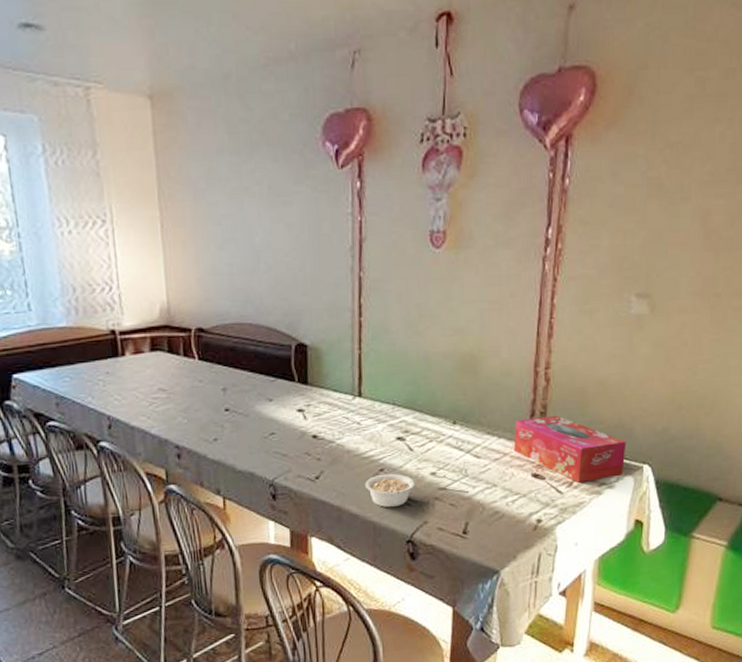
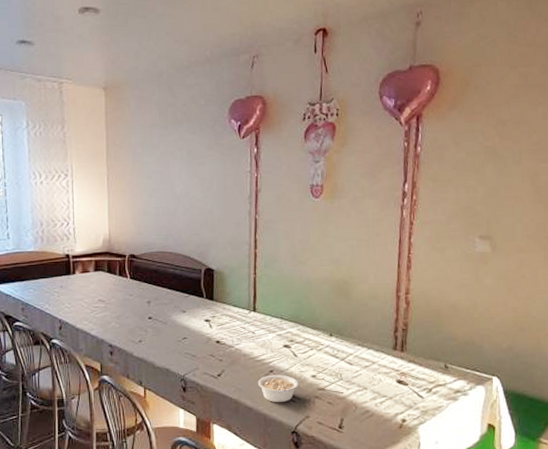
tissue box: present [513,415,626,483] -> none [380,332,477,389]

